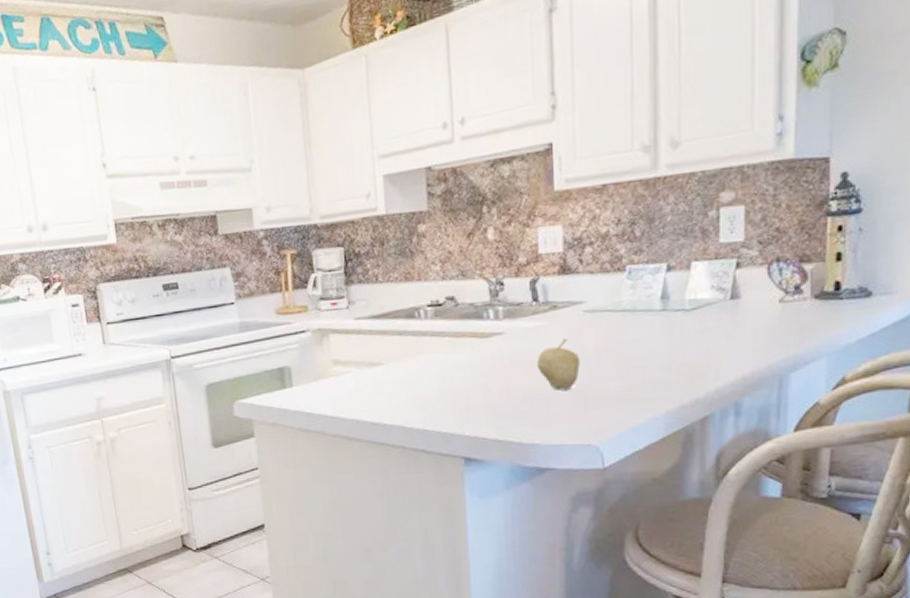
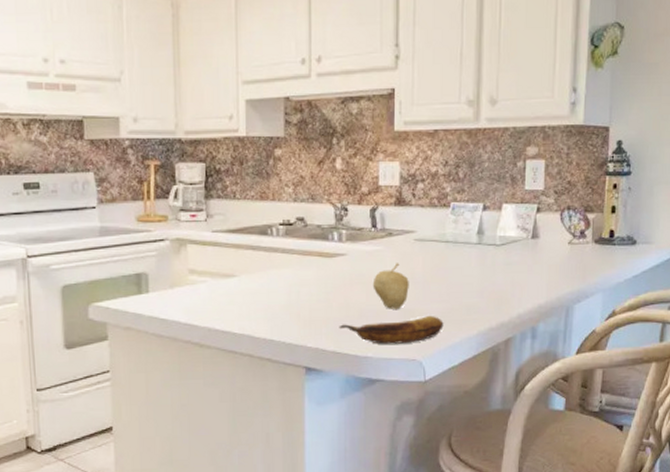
banana: none [499,395,624,430] -> present [339,316,444,344]

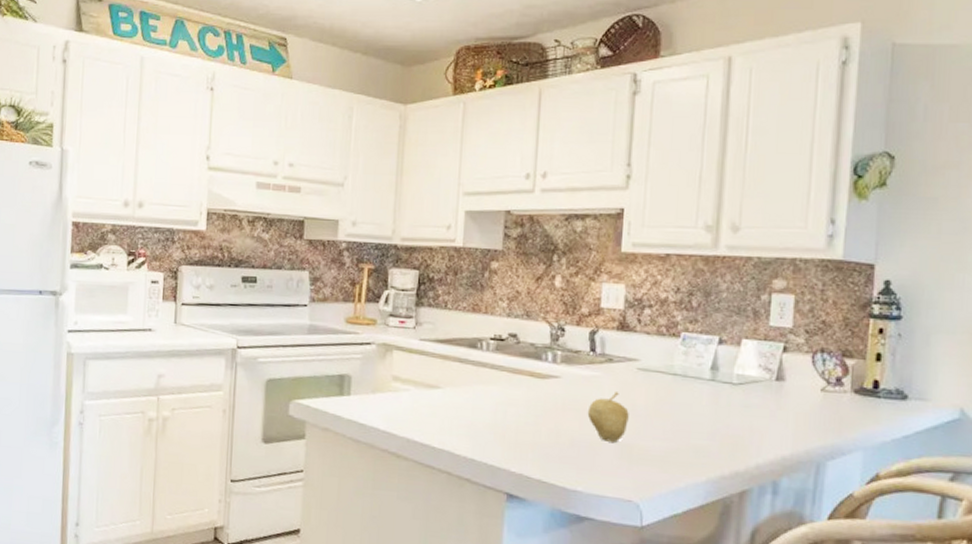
banana: present [339,316,444,344] -> none [547,451,667,482]

